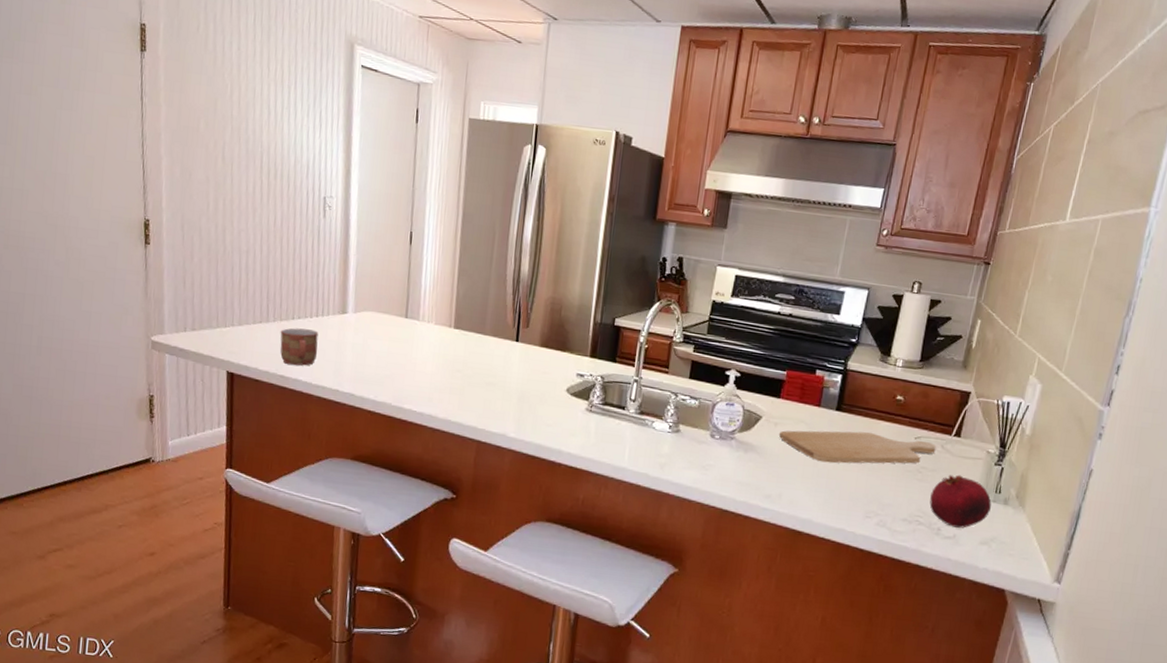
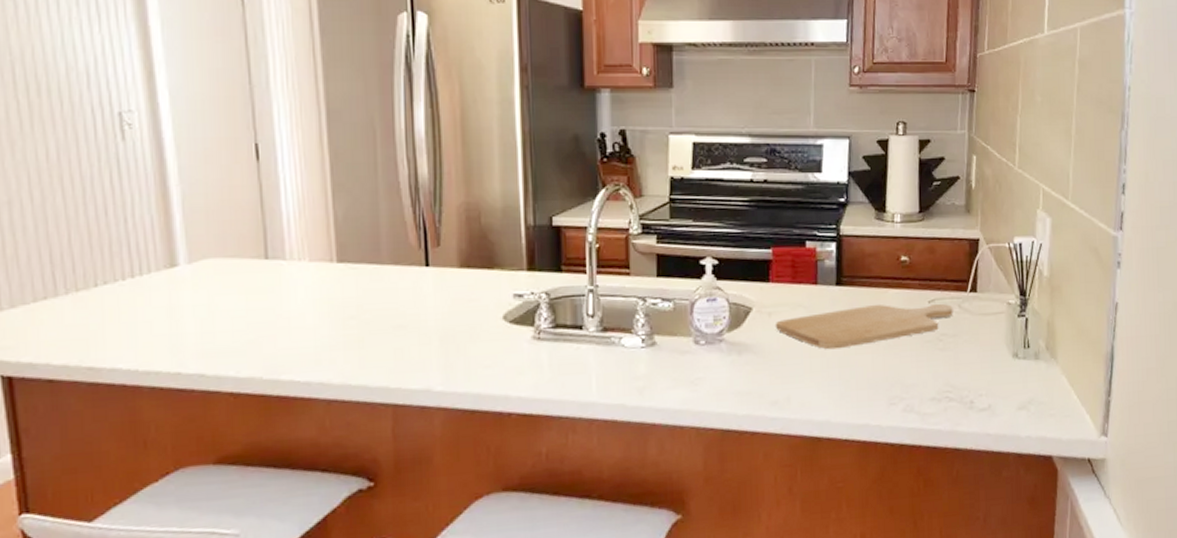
mug: present [280,328,319,366] -> none [78,296,141,351]
fruit: present [929,474,992,528] -> none [956,335,1022,397]

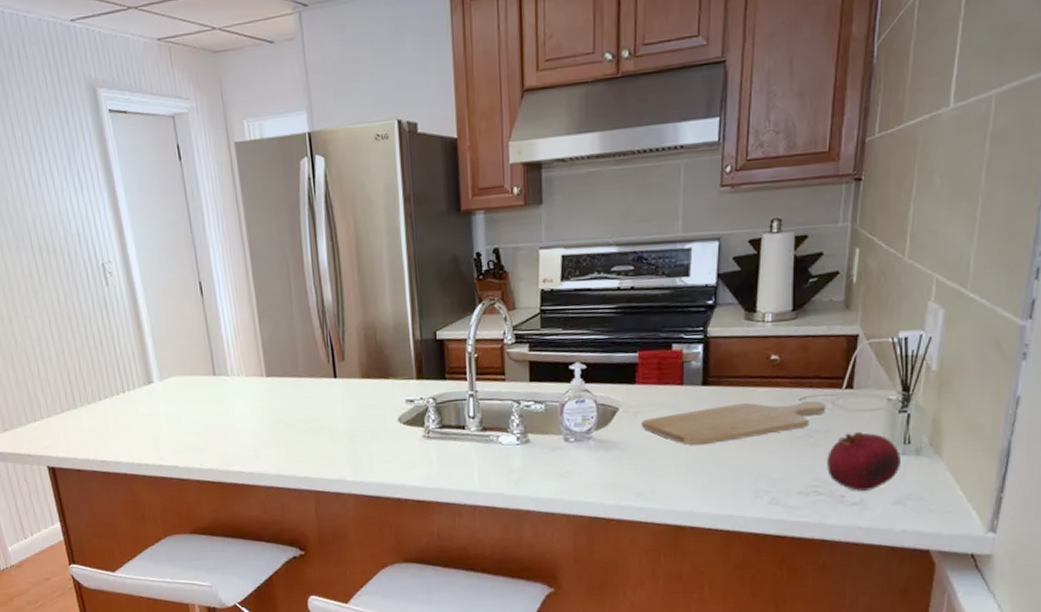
fruit: none [956,335,1022,397] -> present [827,431,901,491]

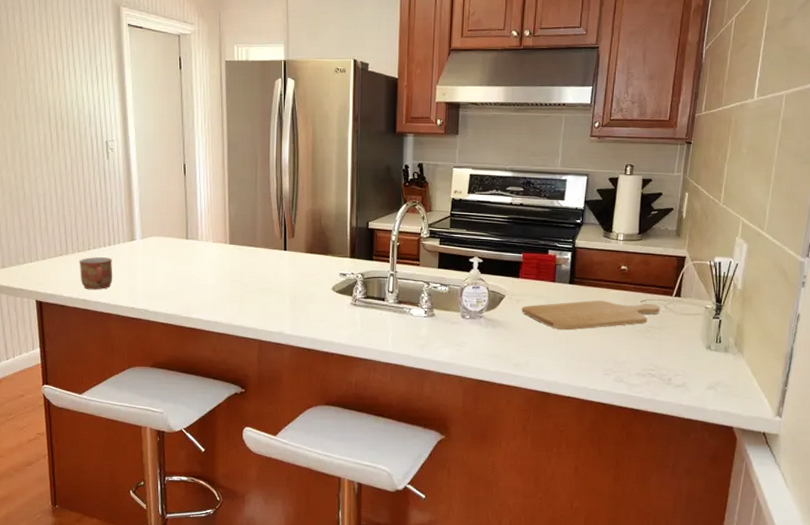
mug: none [90,407,133,449] -> present [79,257,113,290]
fruit: present [827,431,901,491] -> none [659,330,714,377]

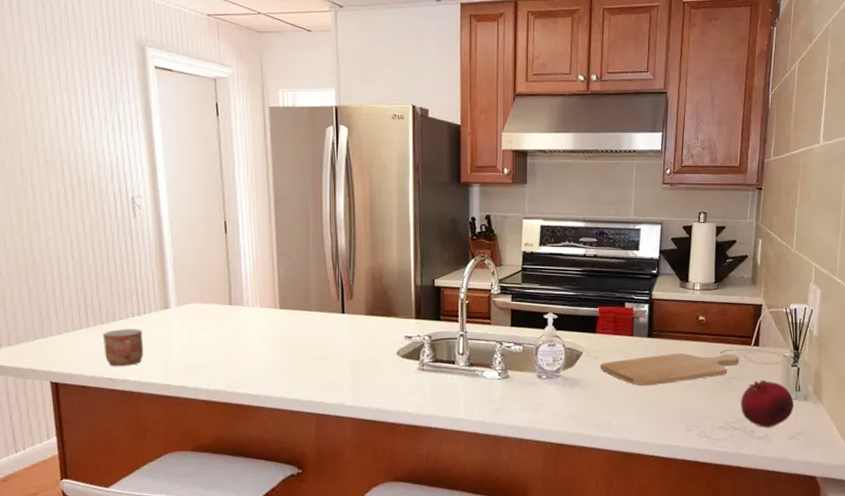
fruit: none [659,330,714,377] -> present [741,380,794,428]

